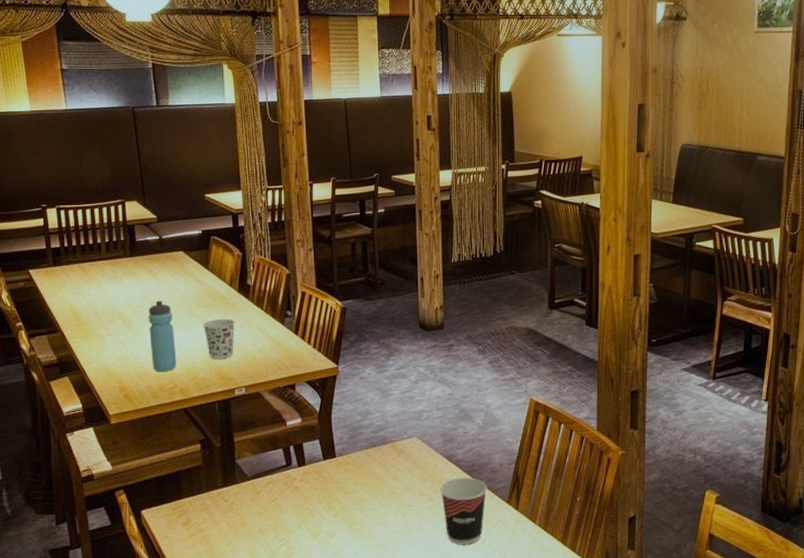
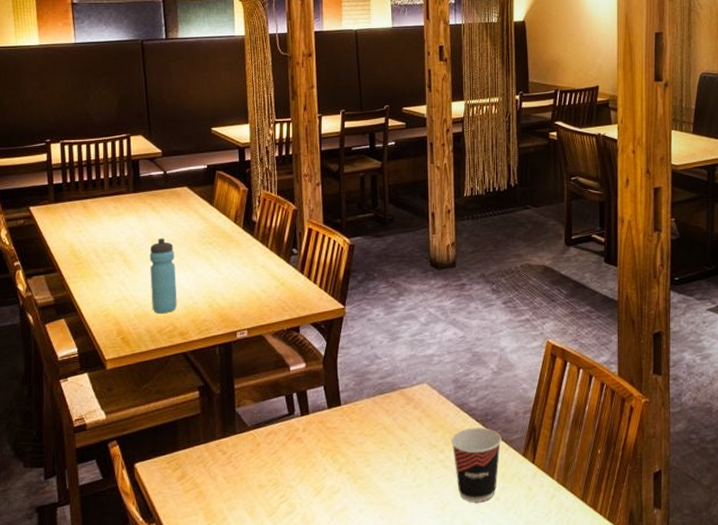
cup: present [203,318,235,359] -> none [205,257,239,300]

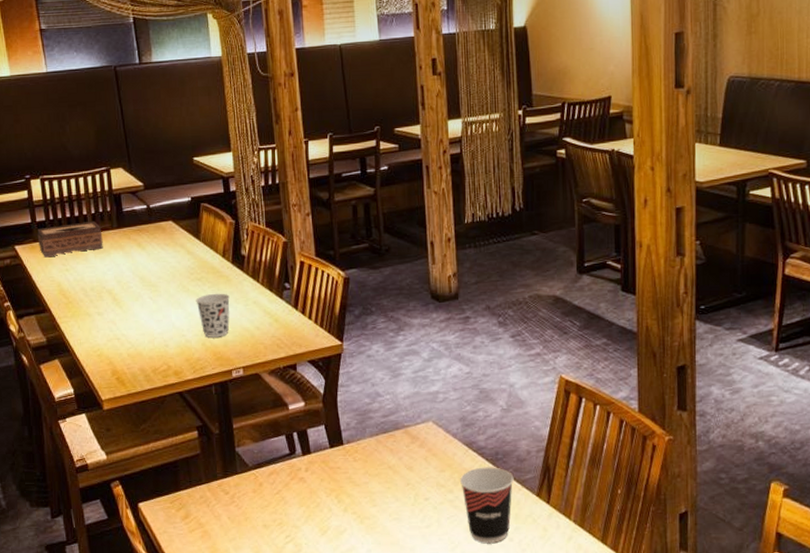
tissue box: none [53,185,118,219] -> present [37,221,103,258]
water bottle: present [149,238,177,314] -> none [138,275,170,353]
cup: none [205,257,239,300] -> present [196,293,230,338]

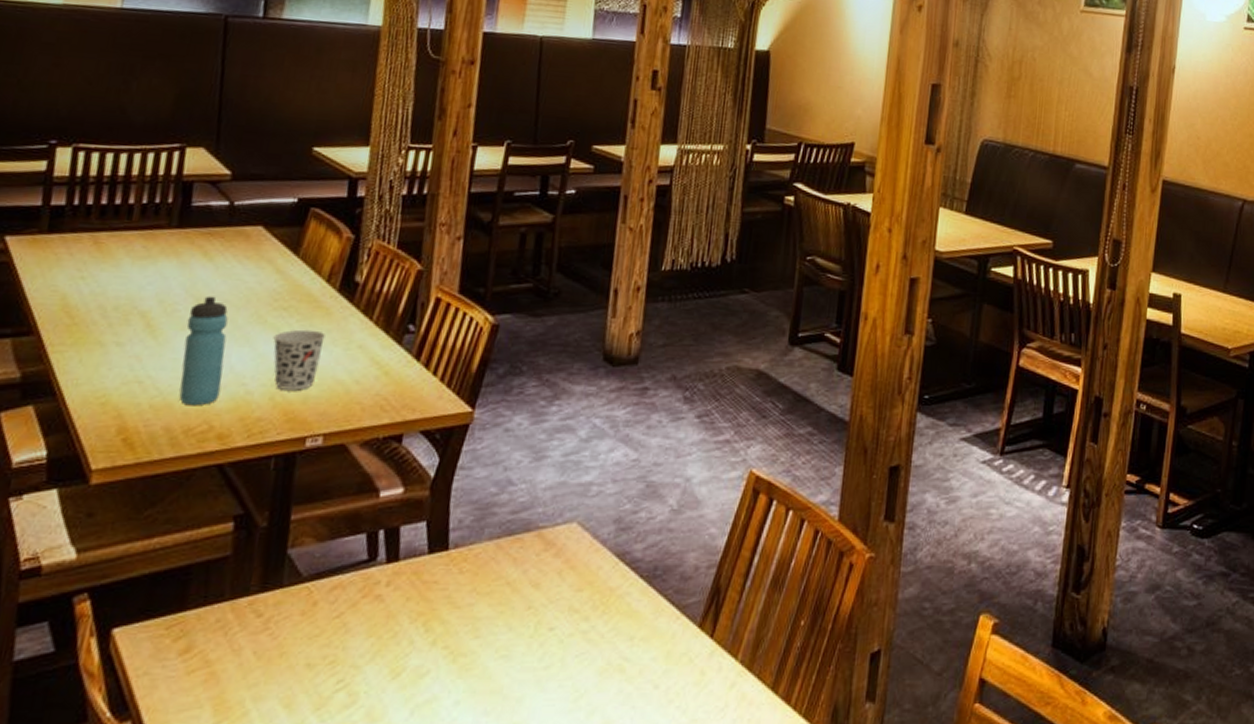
tissue box: present [37,221,103,258] -> none [45,213,152,258]
water bottle: none [138,275,170,353] -> present [178,296,228,406]
cup: present [460,467,514,543] -> none [601,586,673,691]

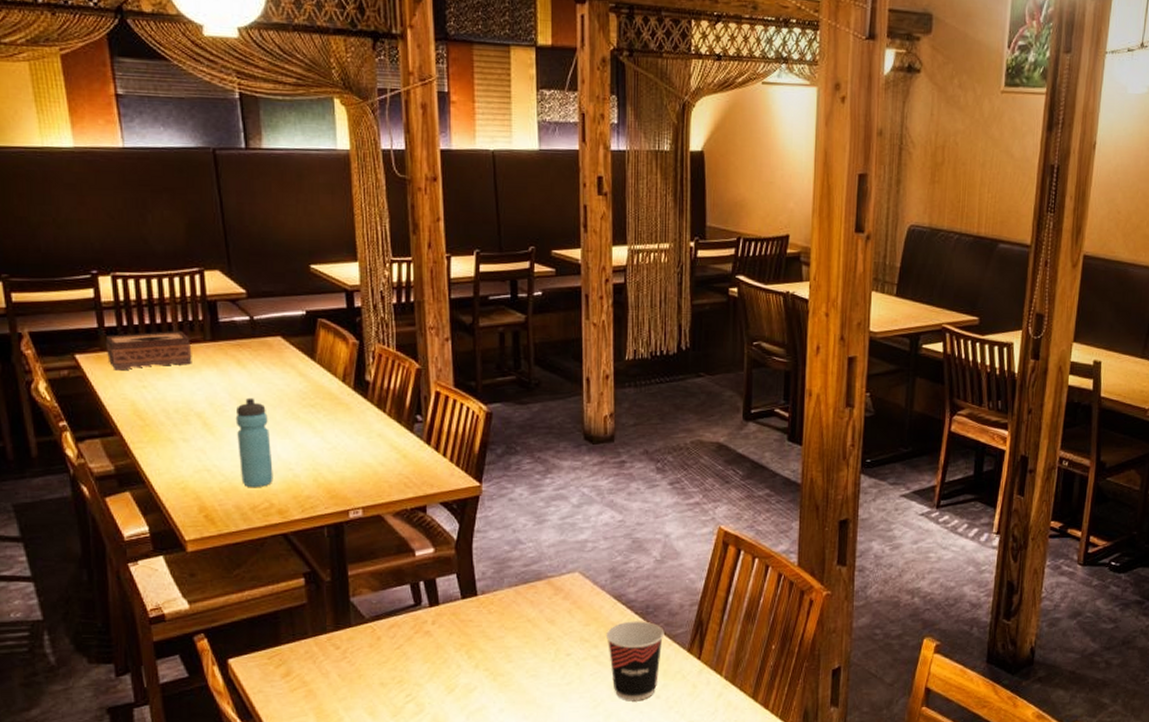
tissue box: none [45,213,152,258] -> present [105,331,192,371]
cup: present [273,329,325,391] -> none [307,422,349,473]
cup: none [601,586,673,691] -> present [606,621,665,700]

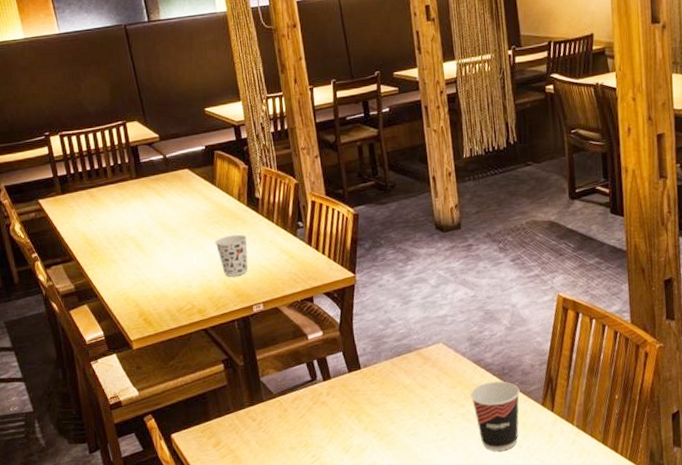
tissue box: present [105,331,192,371] -> none [59,173,124,210]
water bottle: present [235,397,273,488] -> none [159,220,193,294]
cup: none [307,422,349,473] -> present [215,234,248,277]

